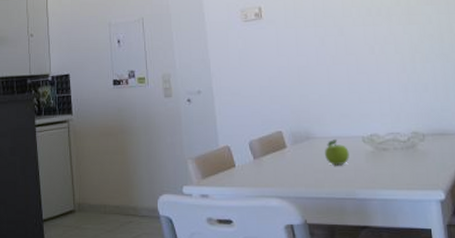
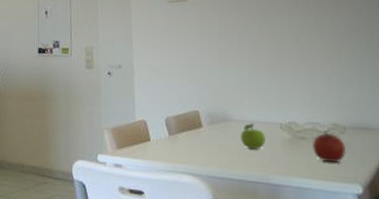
apple: none [395,140,428,172] -> present [313,131,347,164]

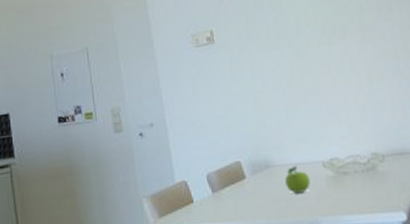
apple: present [313,131,347,164] -> none [355,162,388,194]

